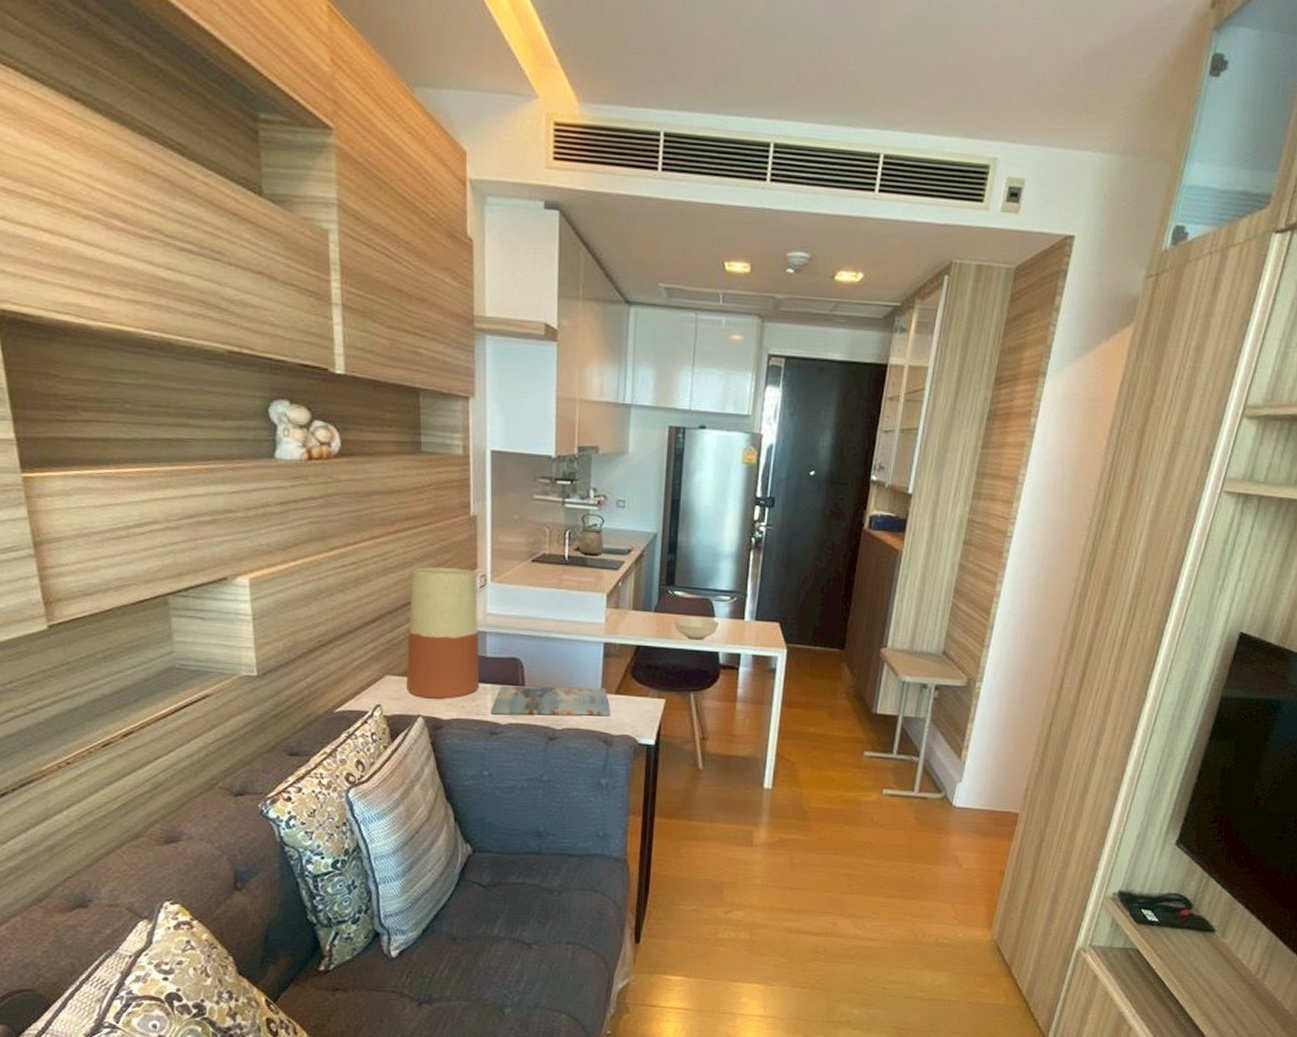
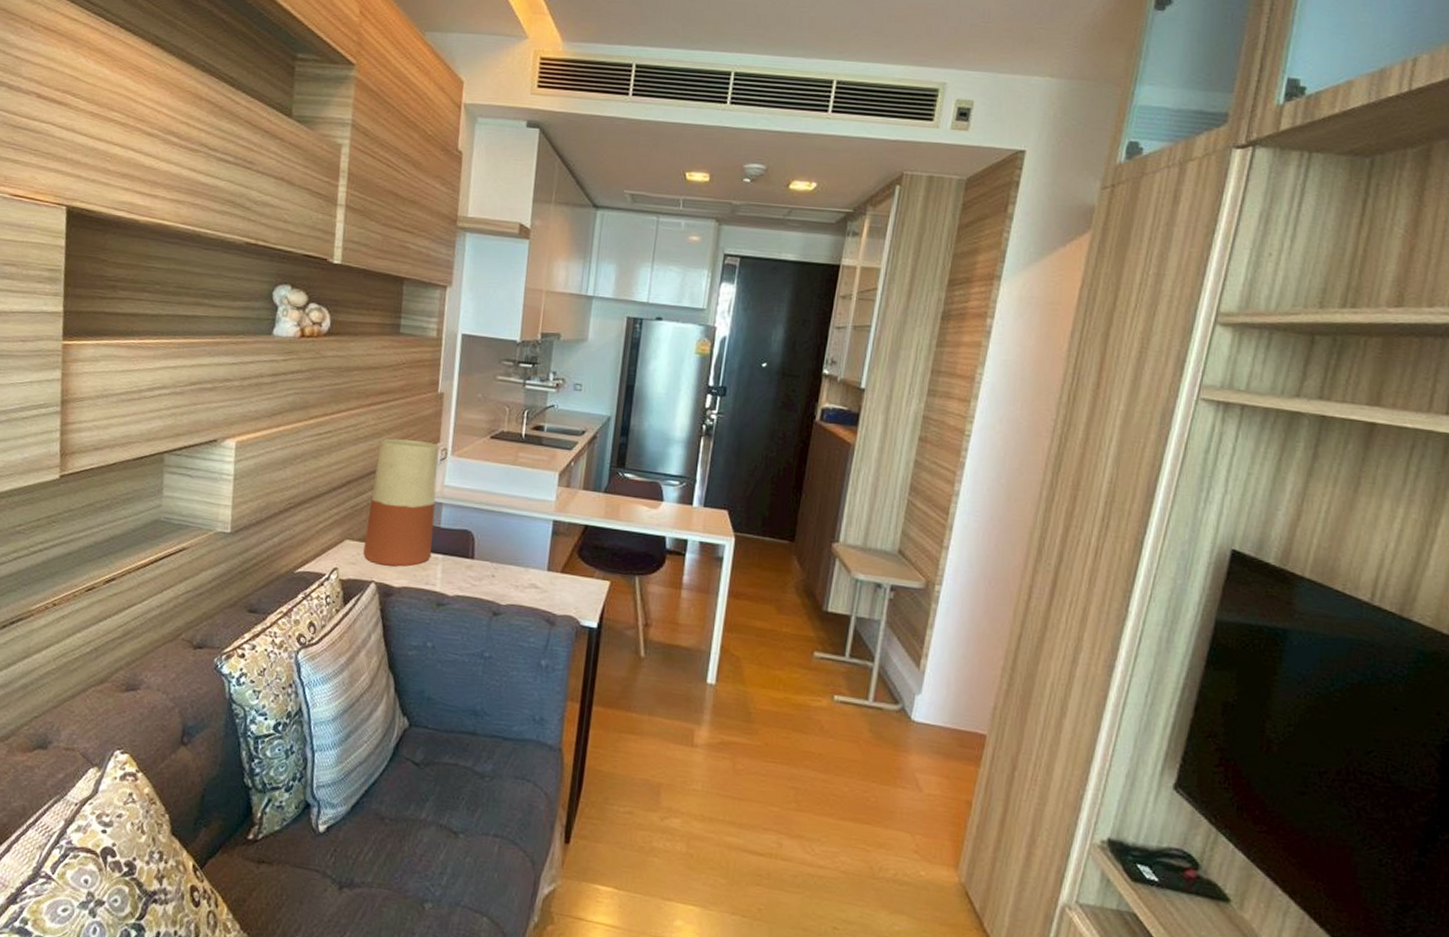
magazine: present [490,685,610,716] -> none [439,557,555,595]
kettle: present [573,514,604,556] -> none [531,395,561,436]
bowl: present [673,616,720,640] -> none [622,498,668,523]

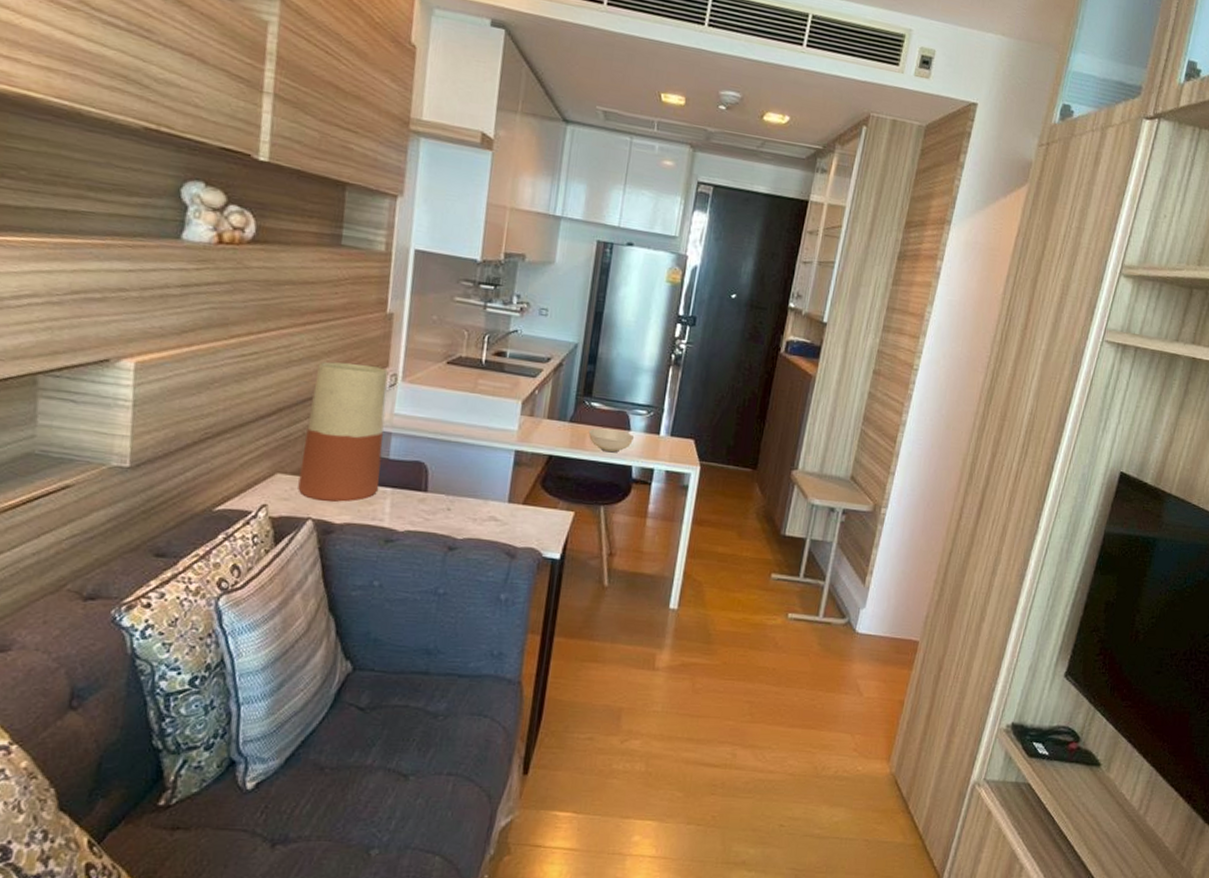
bowl: none [622,498,668,523] -> present [588,428,635,453]

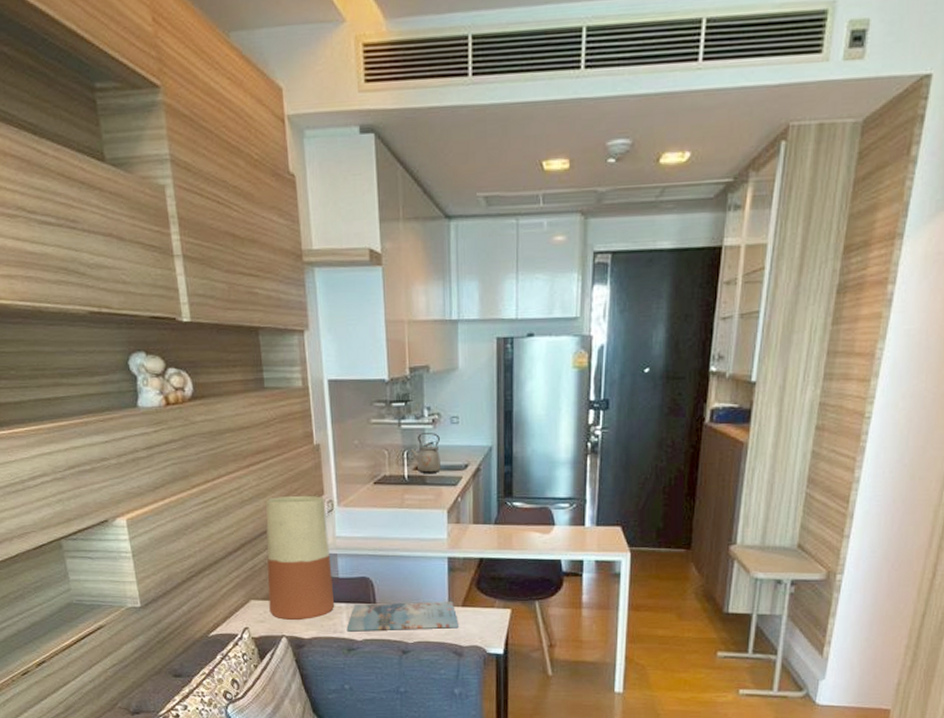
magazine: none [387,490,516,527] -> present [346,602,459,632]
kettle: none [492,319,526,362] -> present [410,433,441,474]
bowl: present [588,428,635,453] -> none [514,526,560,549]

